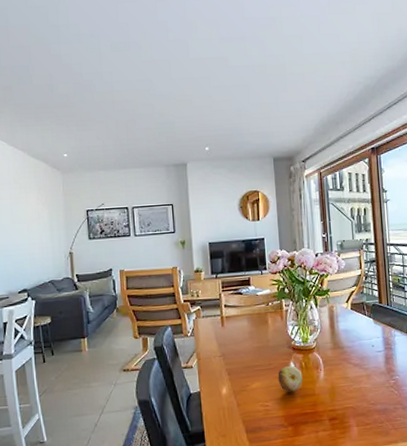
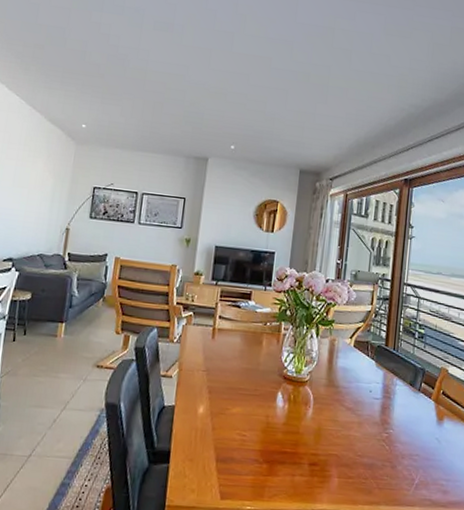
fruit: present [278,365,303,393] -> none [261,395,289,426]

